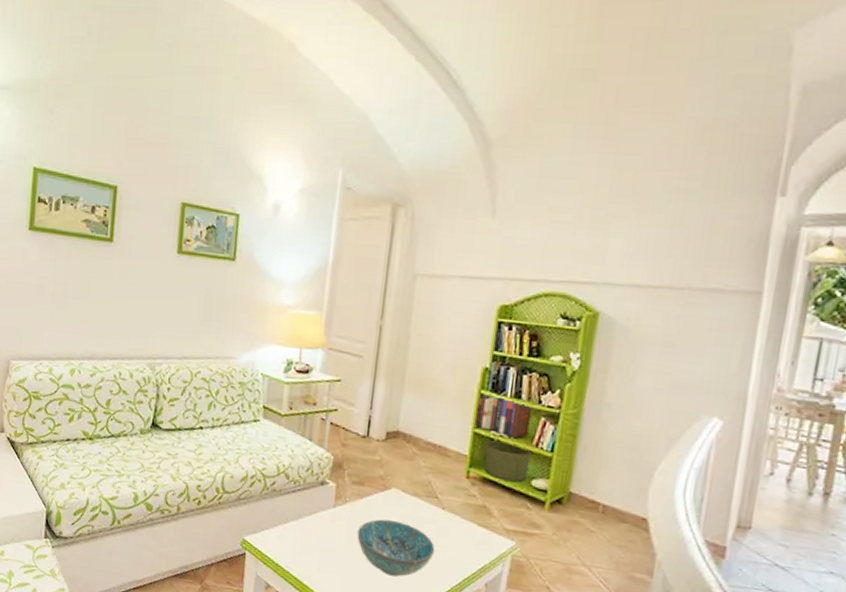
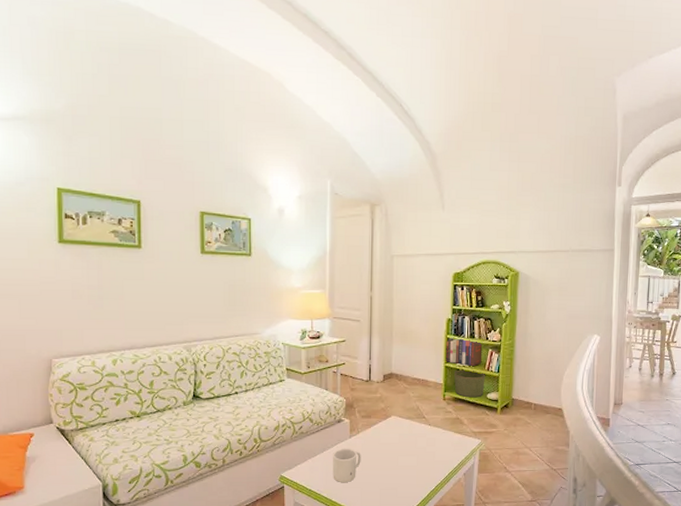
mug: none [307,518,347,565] -> present [333,448,361,483]
decorative bowl: present [357,519,435,577] -> none [369,440,427,481]

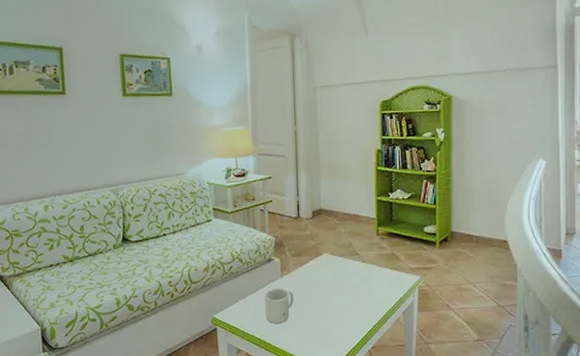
books: present [446,337,483,367] -> none [377,168,417,199]
basket: present [454,370,485,398] -> none [387,203,421,232]

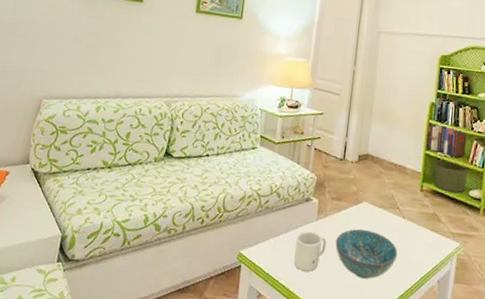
decorative bowl: none [302,279,363,321] -> present [335,229,398,279]
books: none [377,168,417,199] -> present [426,122,468,158]
basket: none [387,203,421,232] -> present [434,159,468,194]

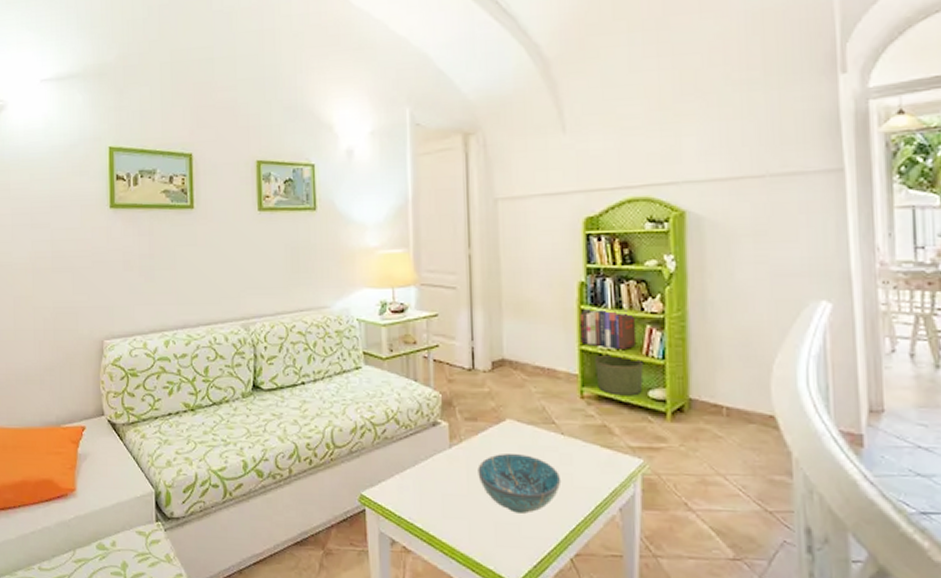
mug: present [294,231,327,272] -> none [428,461,467,511]

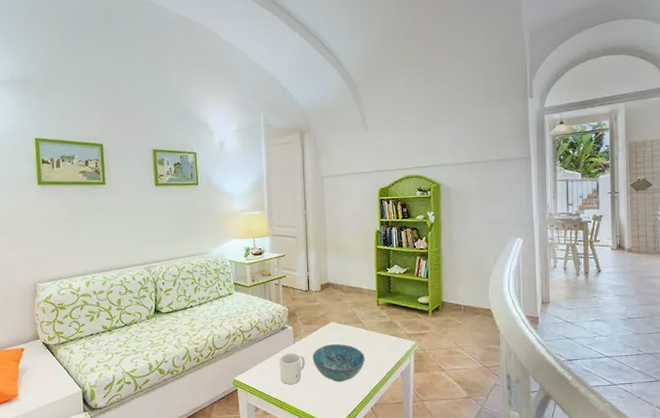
mug: none [428,461,467,511] -> present [279,352,305,385]
books: present [580,307,637,351] -> none [376,247,411,274]
basket: present [595,356,643,396] -> none [386,277,415,303]

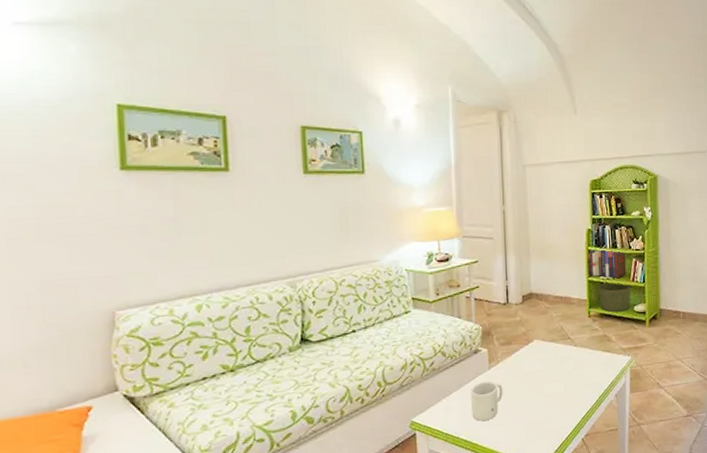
decorative bowl: present [312,344,366,382] -> none [512,365,575,412]
books: none [376,247,411,274] -> present [587,248,627,279]
basket: none [386,277,415,303] -> present [598,282,631,312]

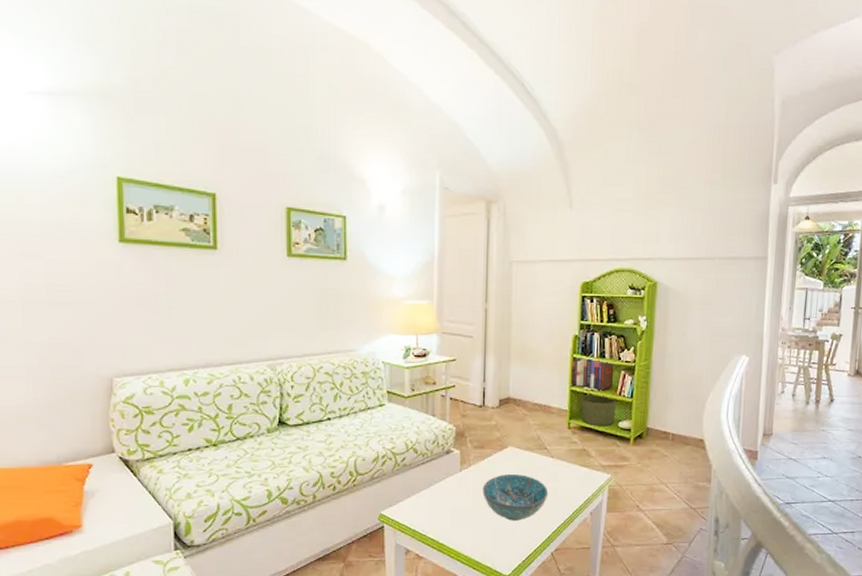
mug: present [471,381,503,422] -> none [440,483,473,523]
decorative bowl: none [512,365,575,412] -> present [482,474,549,521]

